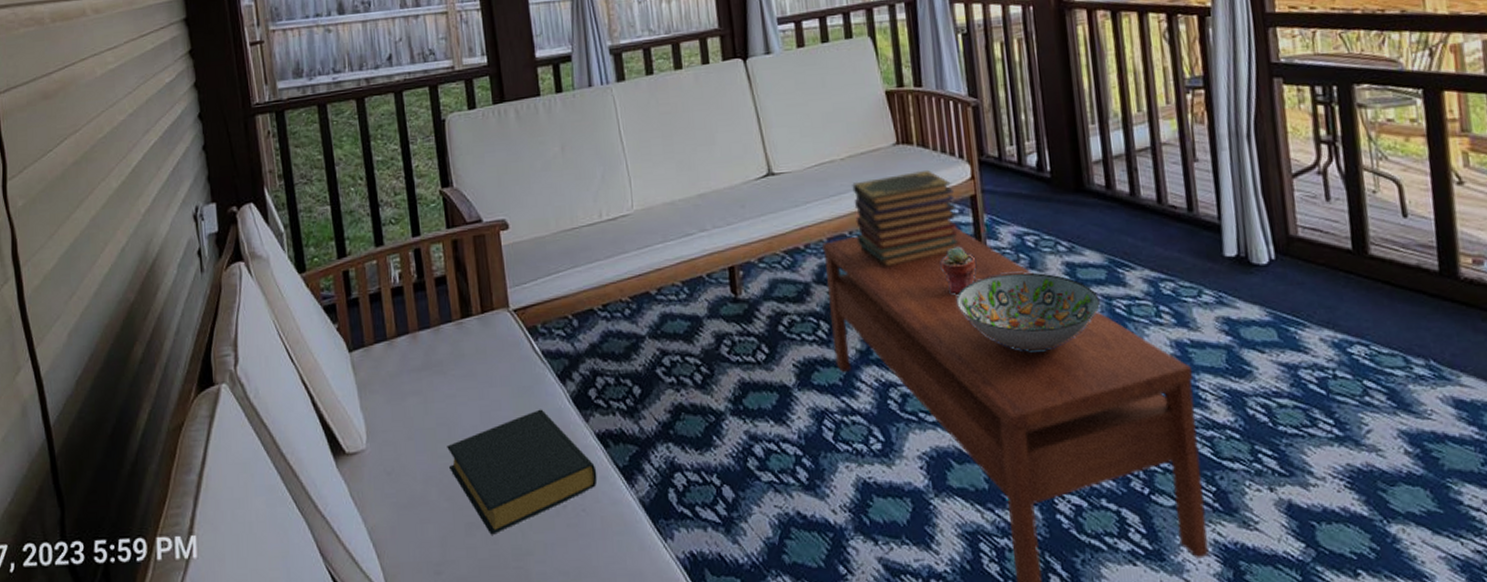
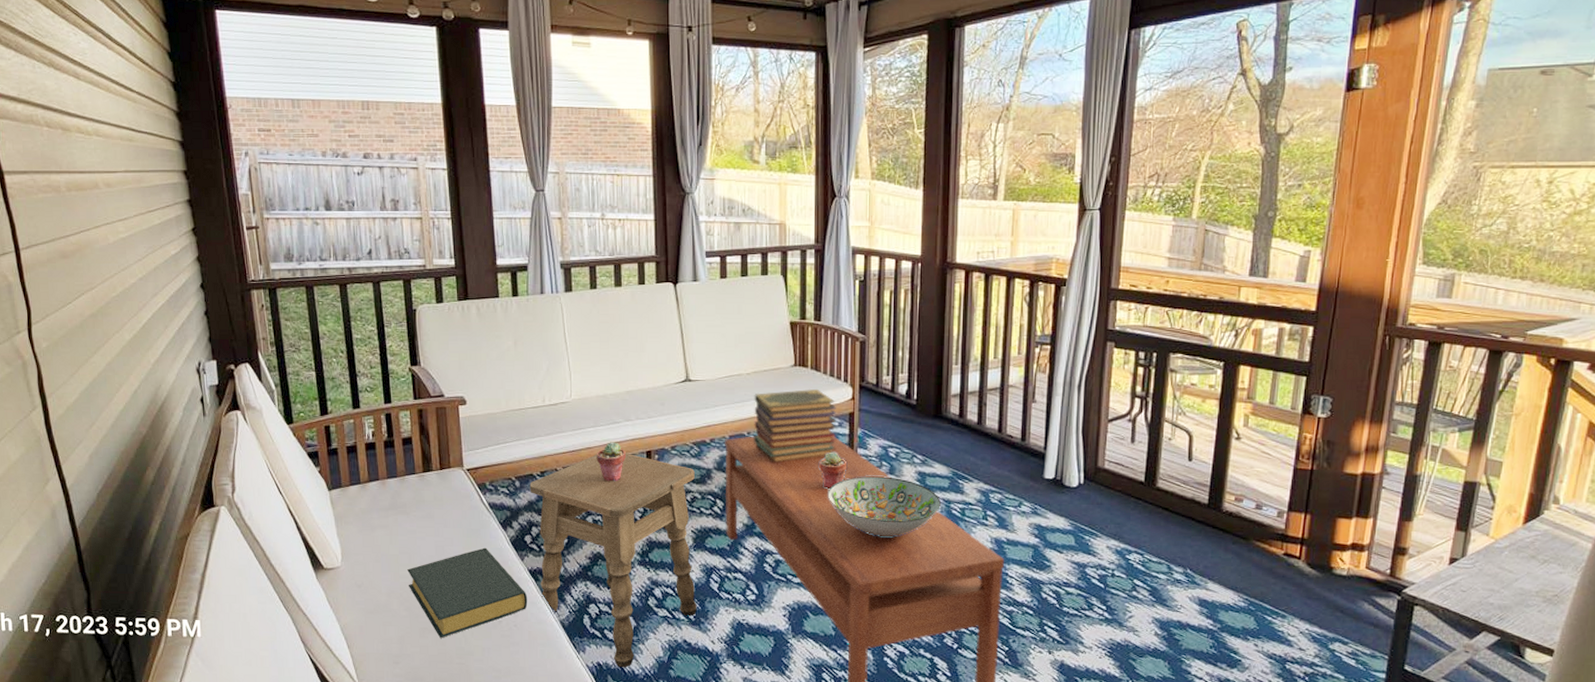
side table: none [590,271,810,557] -> present [529,453,697,668]
potted succulent: none [667,259,705,310] -> present [596,442,627,482]

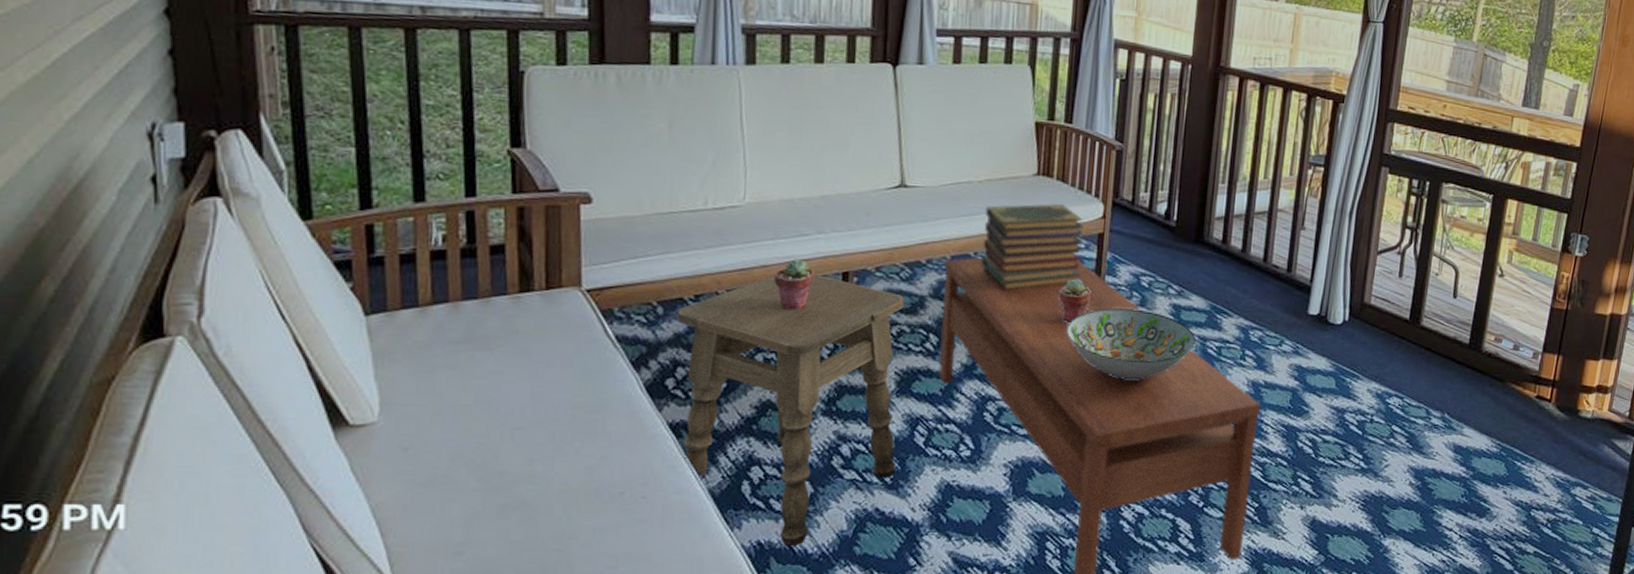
hardback book: present [407,547,528,638] -> none [484,394,664,517]

